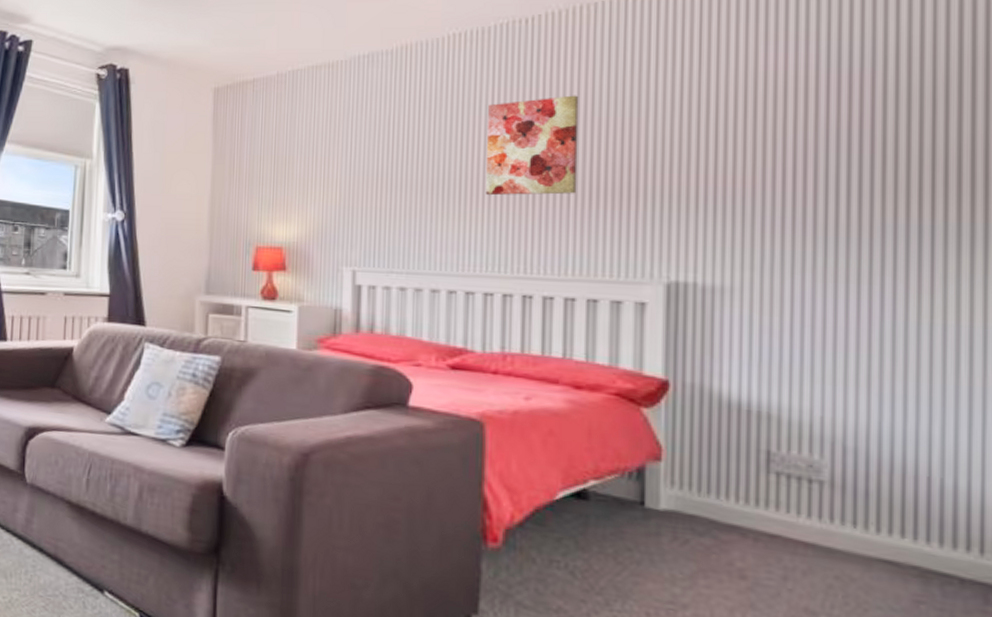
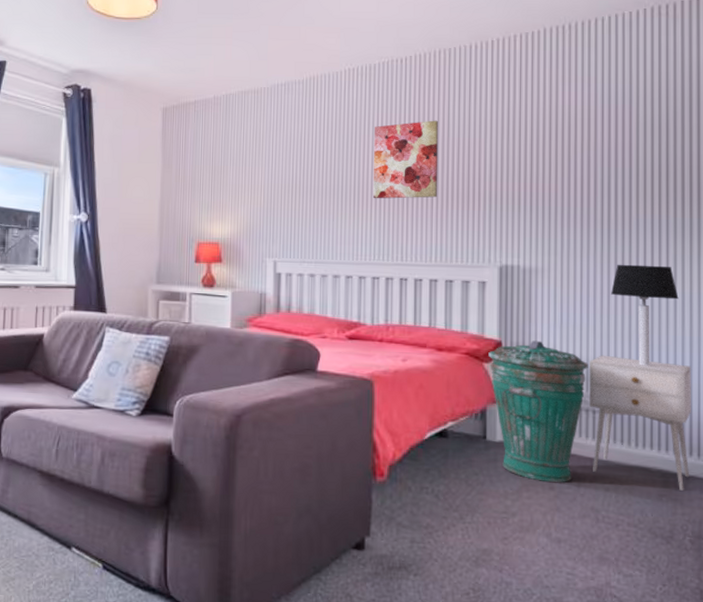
trash can: none [649,381,802,572] -> present [488,340,588,483]
nightstand: none [803,405,970,598] -> present [589,355,691,491]
table lamp: none [839,284,951,424] -> present [611,264,679,366]

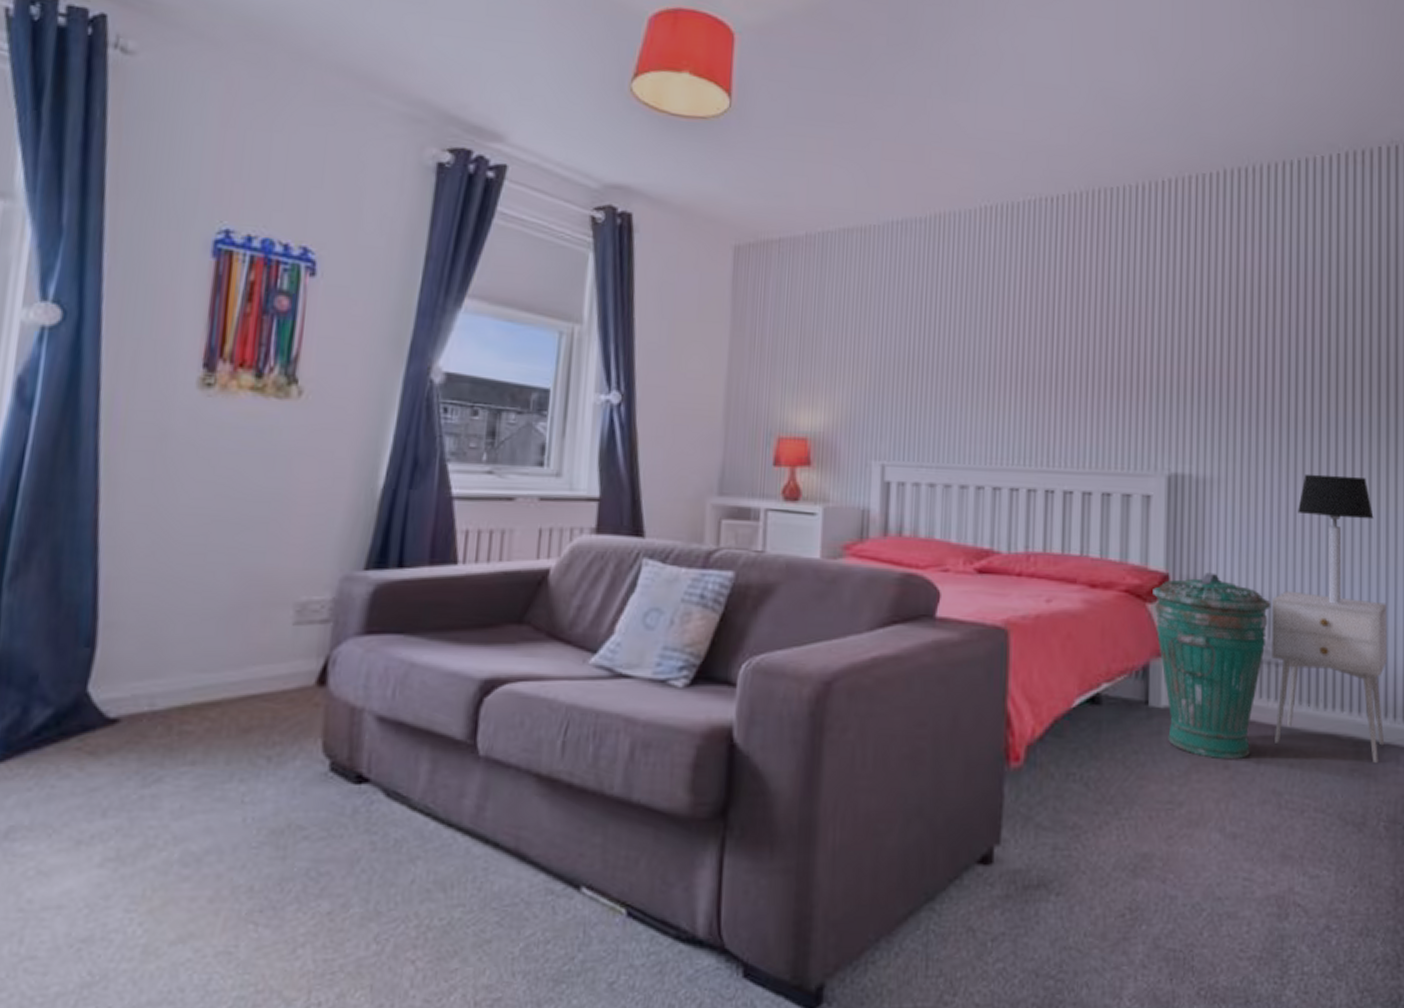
wall art: present [372,120,439,199] -> none [1012,280,1097,383]

